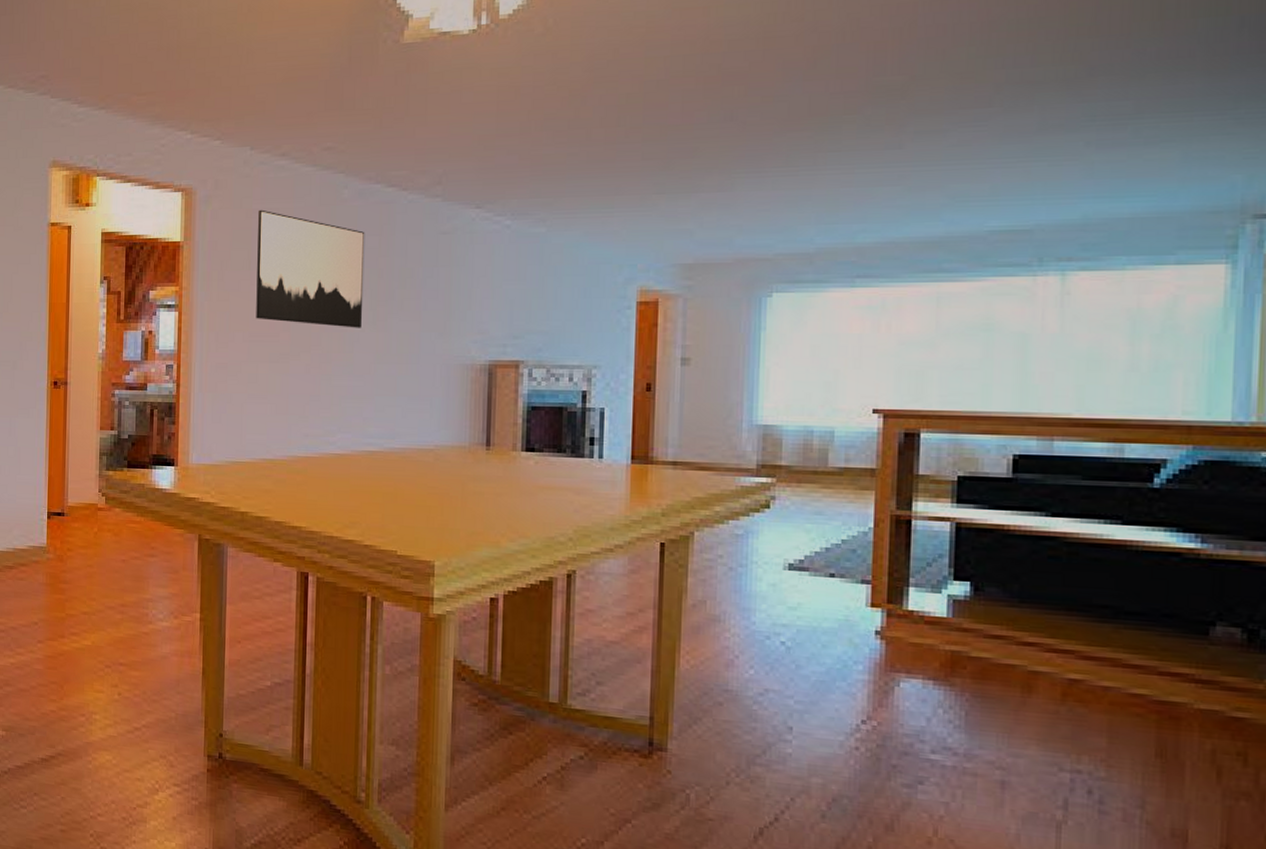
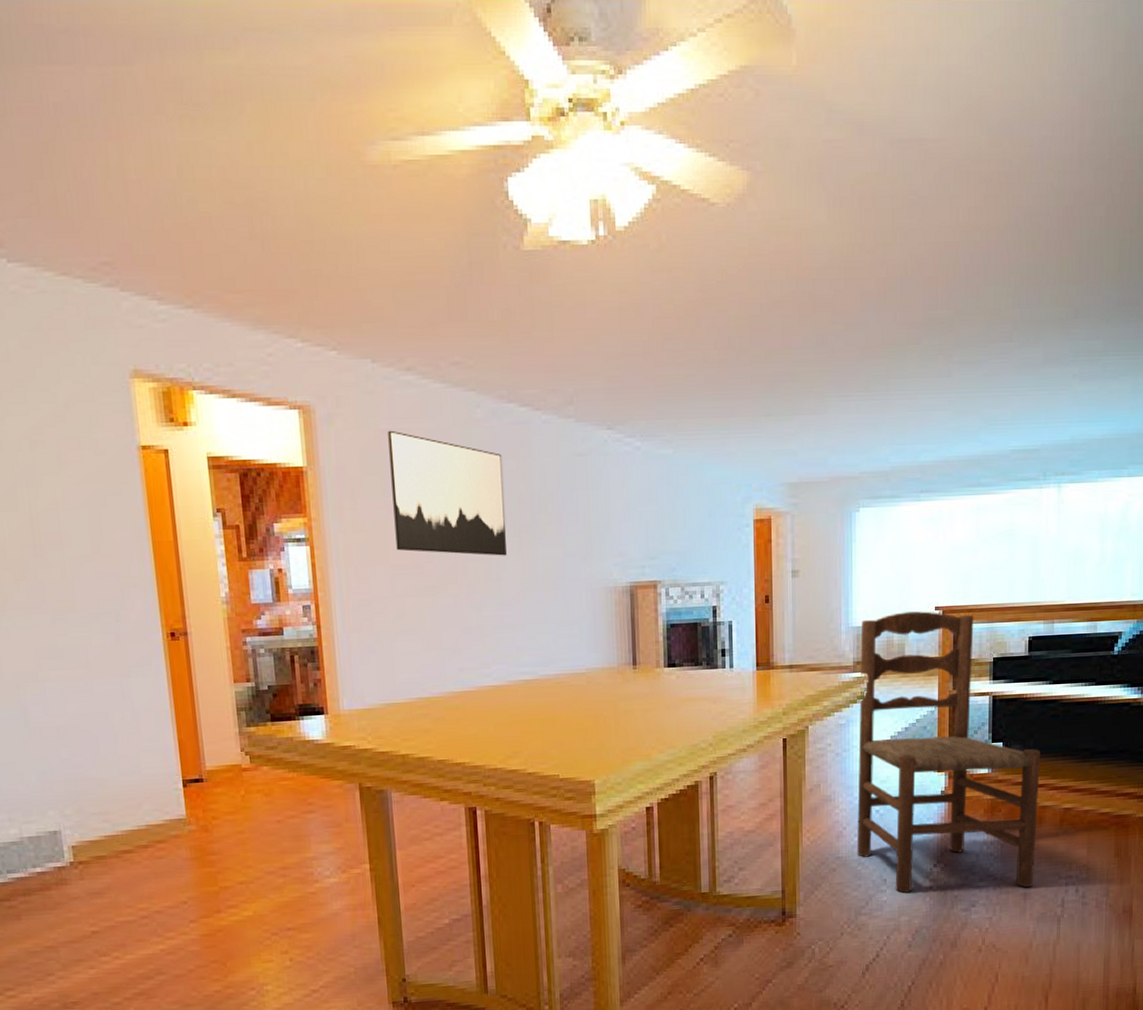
dining chair: none [752,412,1030,774] -> present [856,611,1040,893]

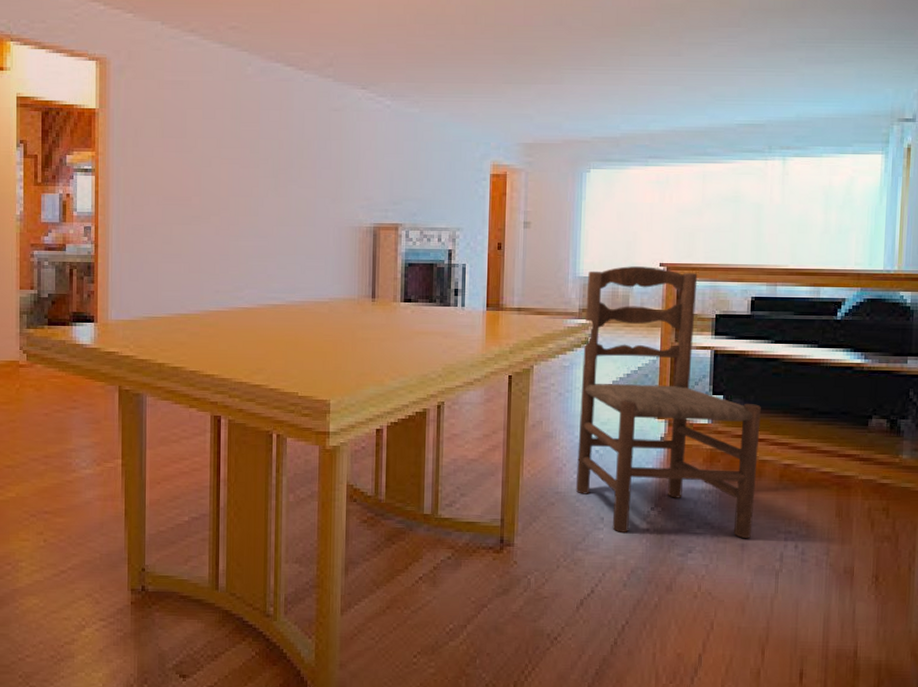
wall art: present [387,430,507,556] -> none [169,81,267,194]

